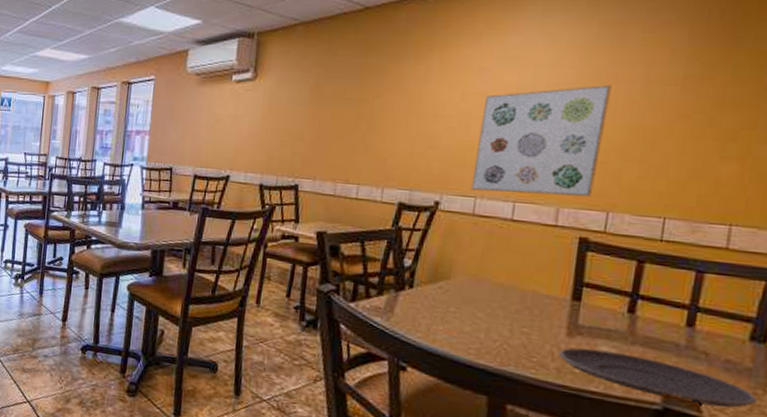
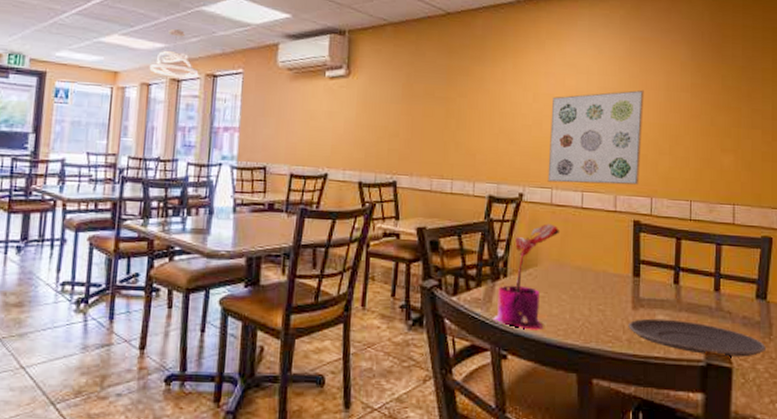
pendant light: none [74,41,116,86] -> present [149,29,199,79]
potted plant: none [393,235,482,346] -> present [493,223,561,330]

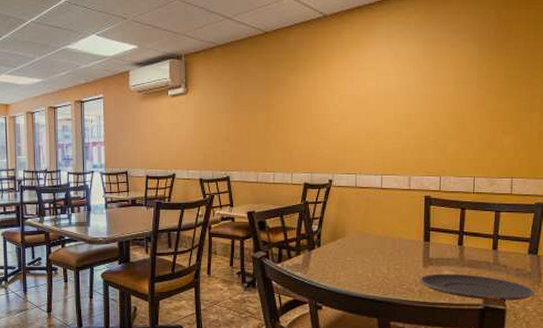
pendant light: present [149,29,199,79] -> none [31,66,70,105]
potted plant: present [493,223,561,330] -> none [310,203,364,287]
wall art: present [547,89,644,186] -> none [352,85,435,169]

